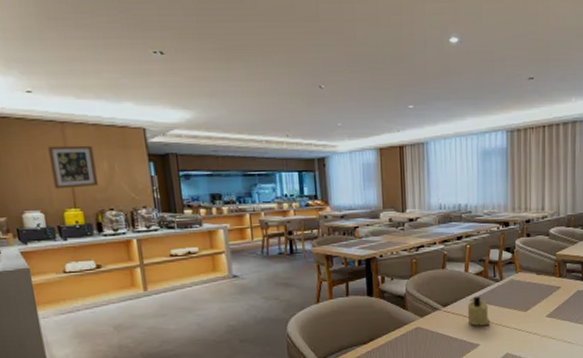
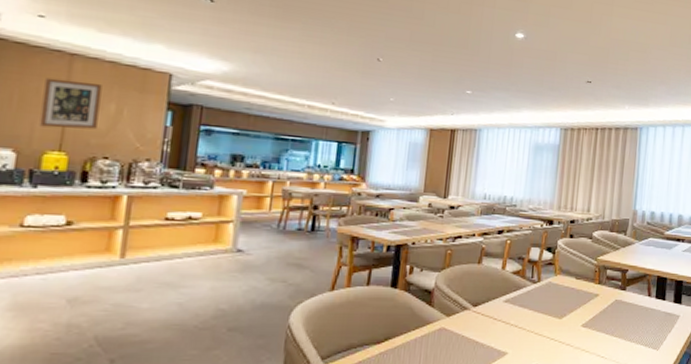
candle: present [467,296,491,326] -> none [498,297,523,331]

